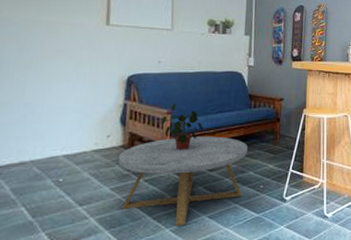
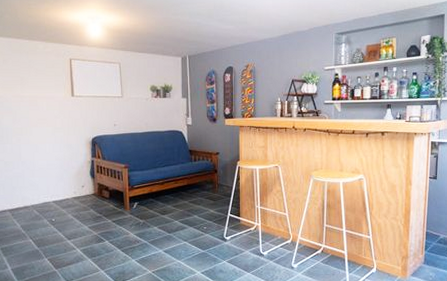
coffee table: present [117,136,248,226] -> none [91,186,192,257]
potted plant: present [161,103,204,151] -> none [121,159,154,198]

